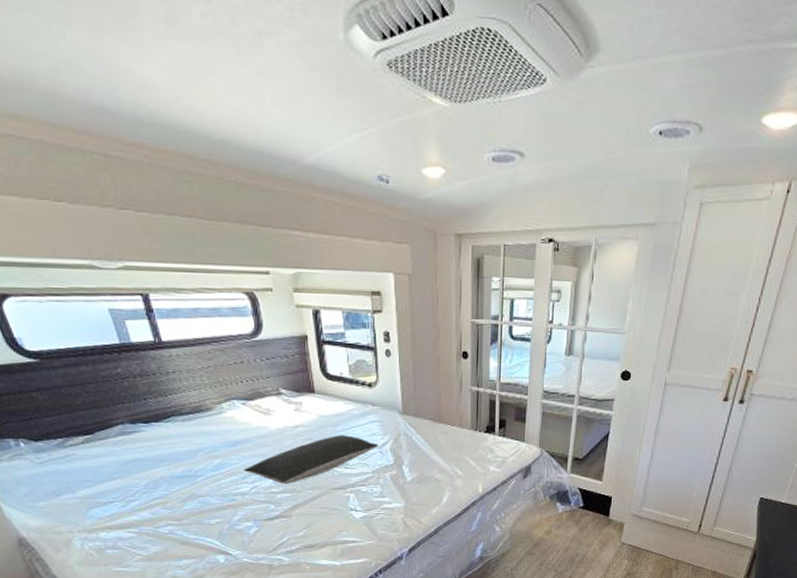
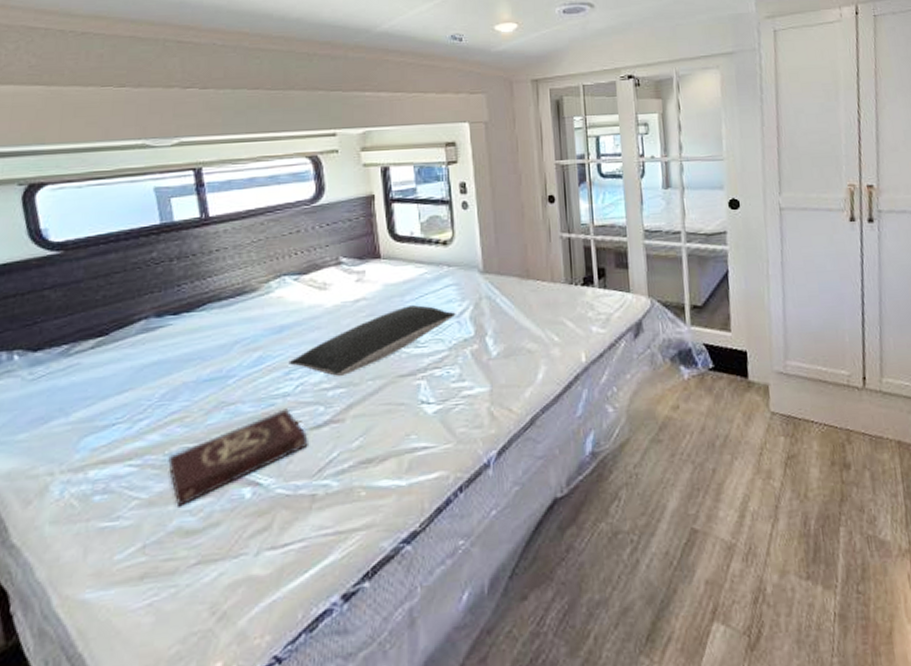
book: none [158,504,264,563] -> present [168,408,308,507]

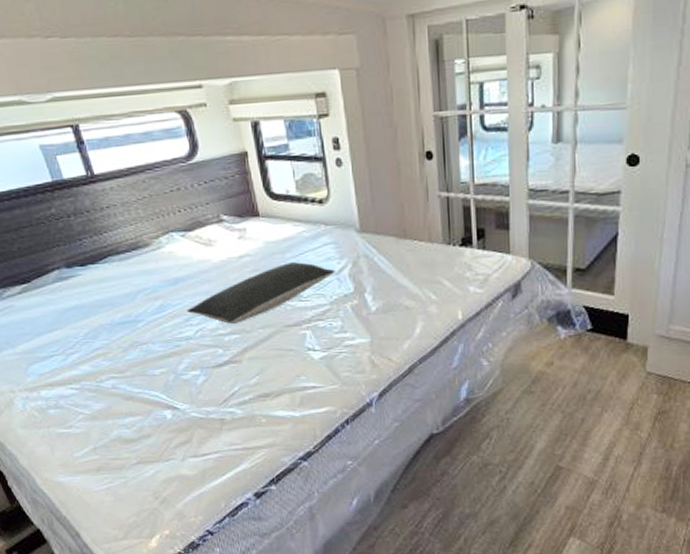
book: present [168,408,308,507] -> none [100,349,213,422]

